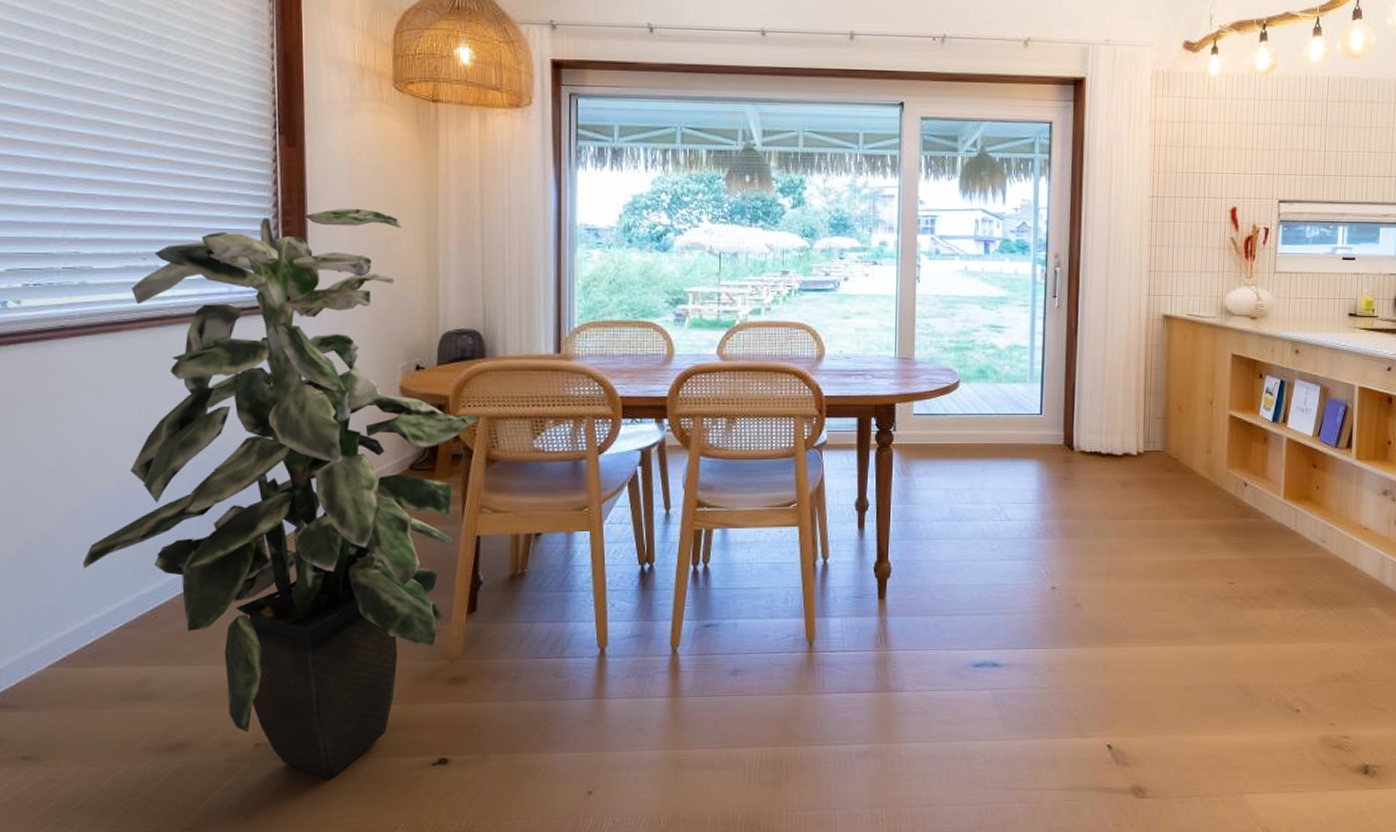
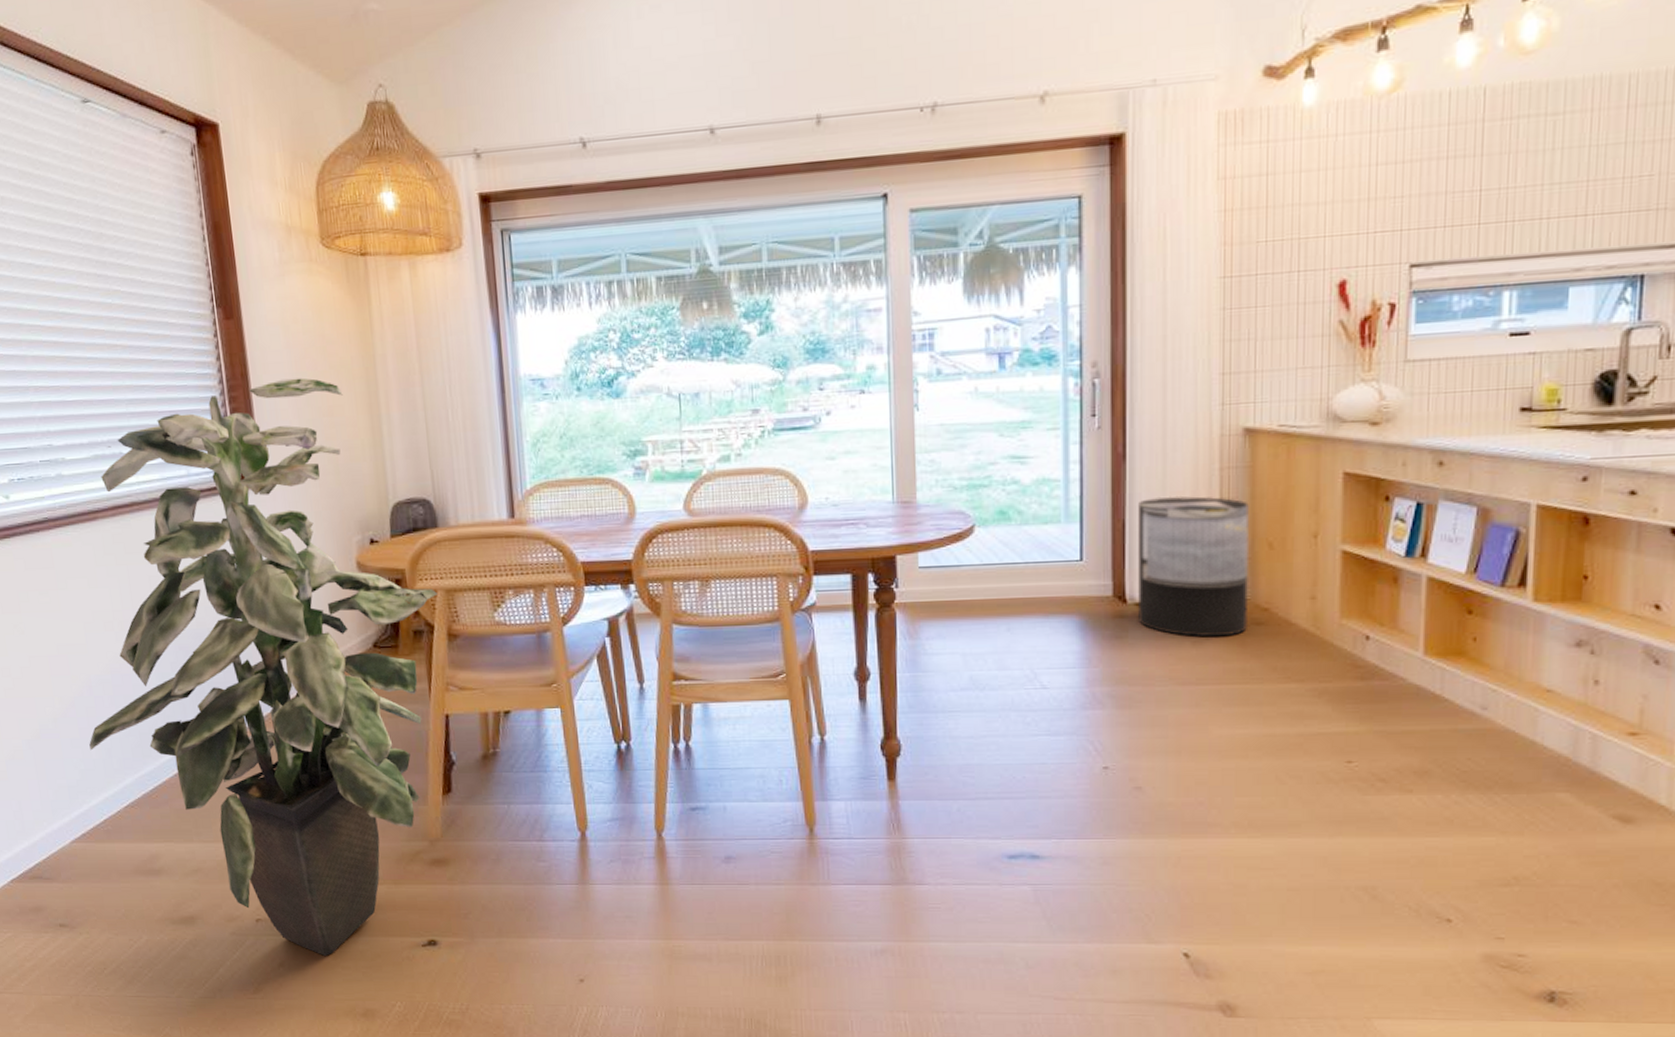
trash can: none [1082,365,1165,481] -> present [1138,496,1249,637]

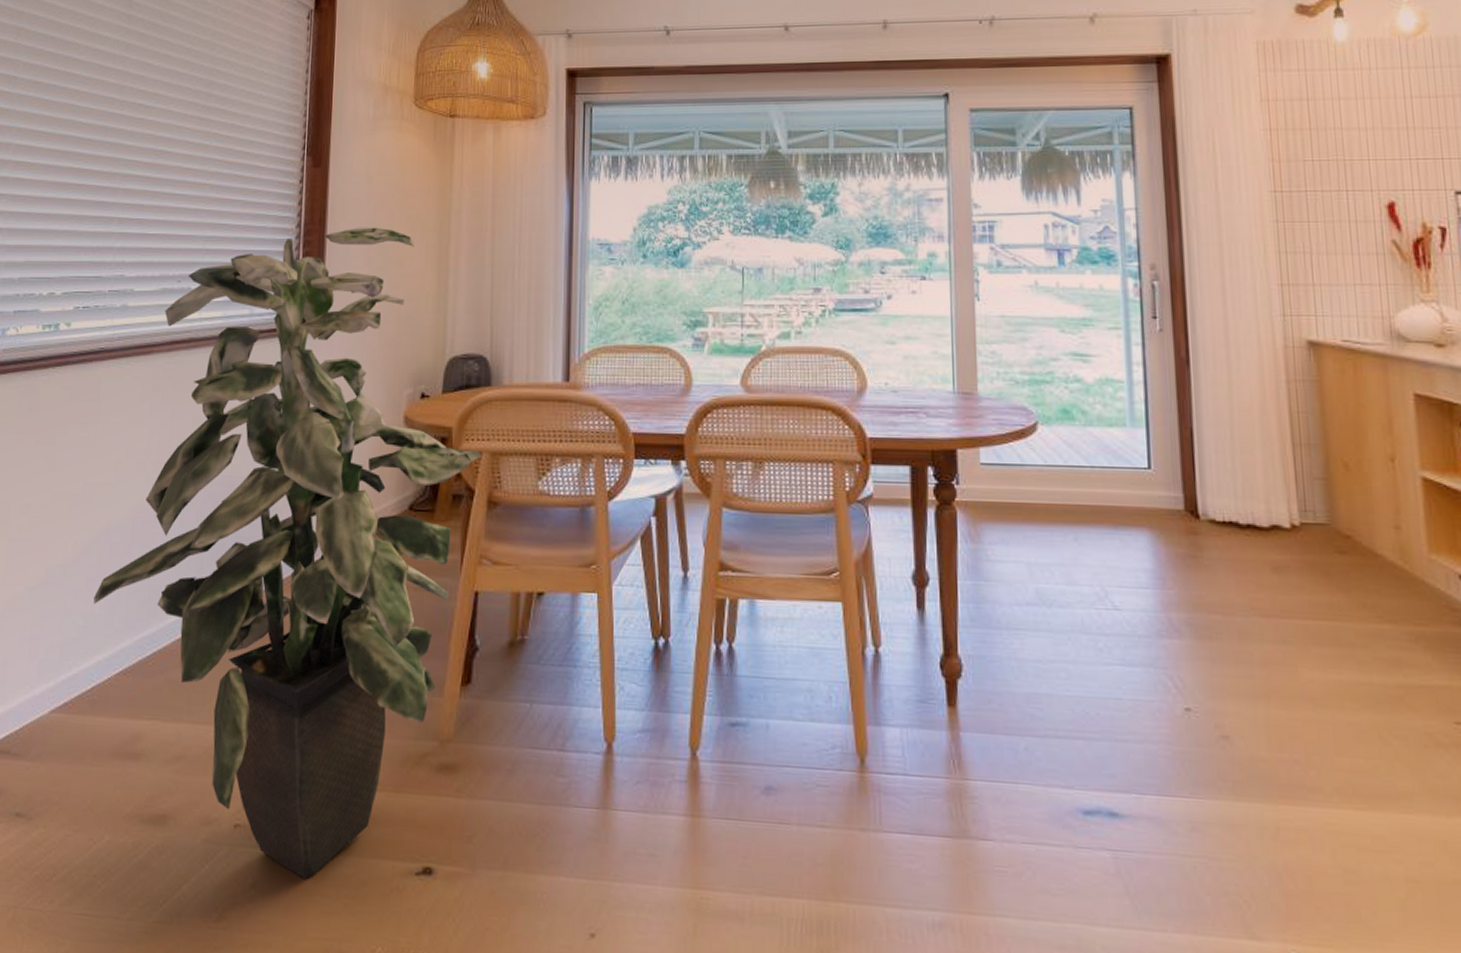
trash can: present [1138,496,1249,637] -> none [1205,406,1330,565]

